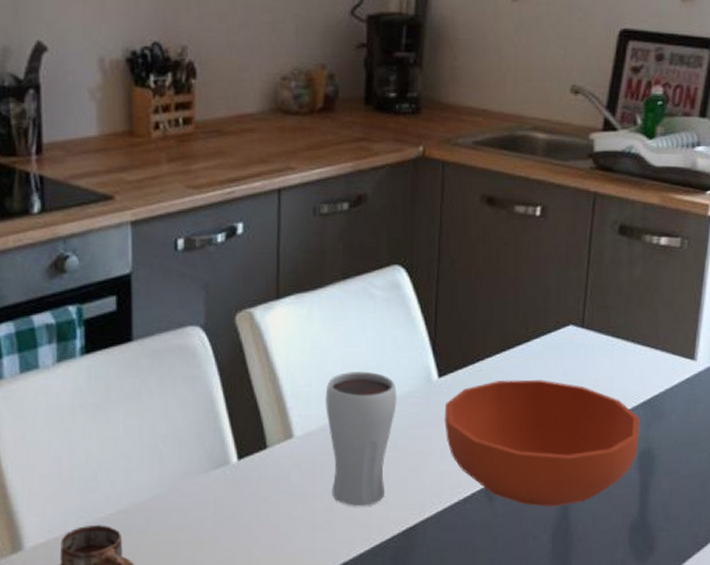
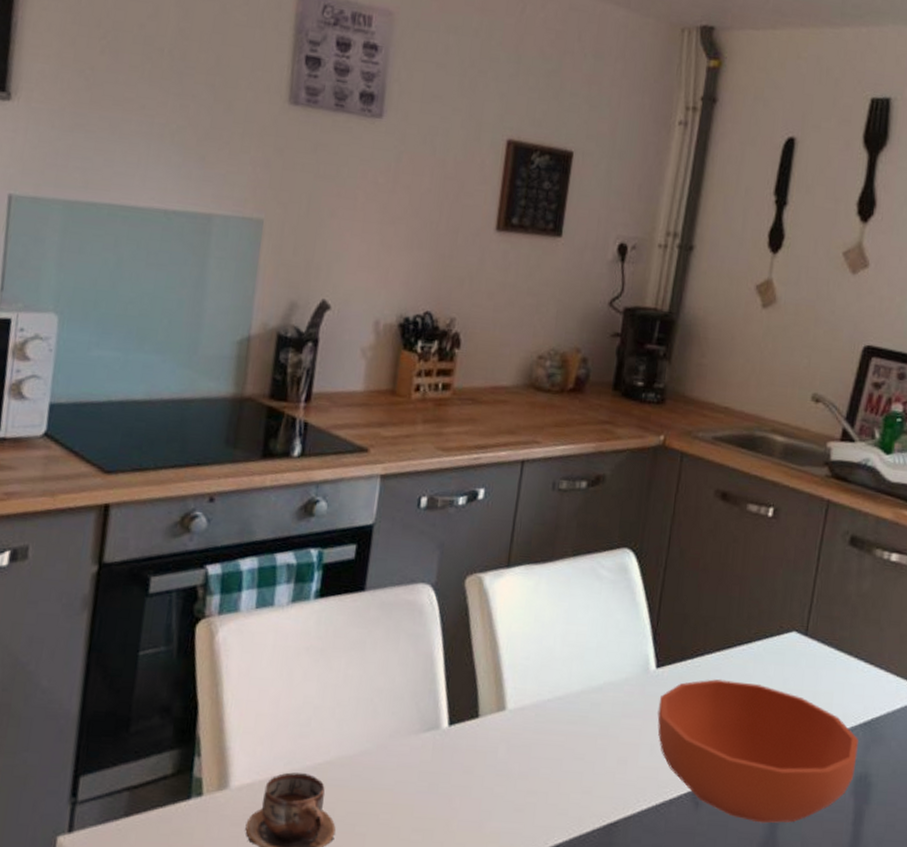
drinking glass: present [325,371,397,507] -> none [537,650,613,794]

